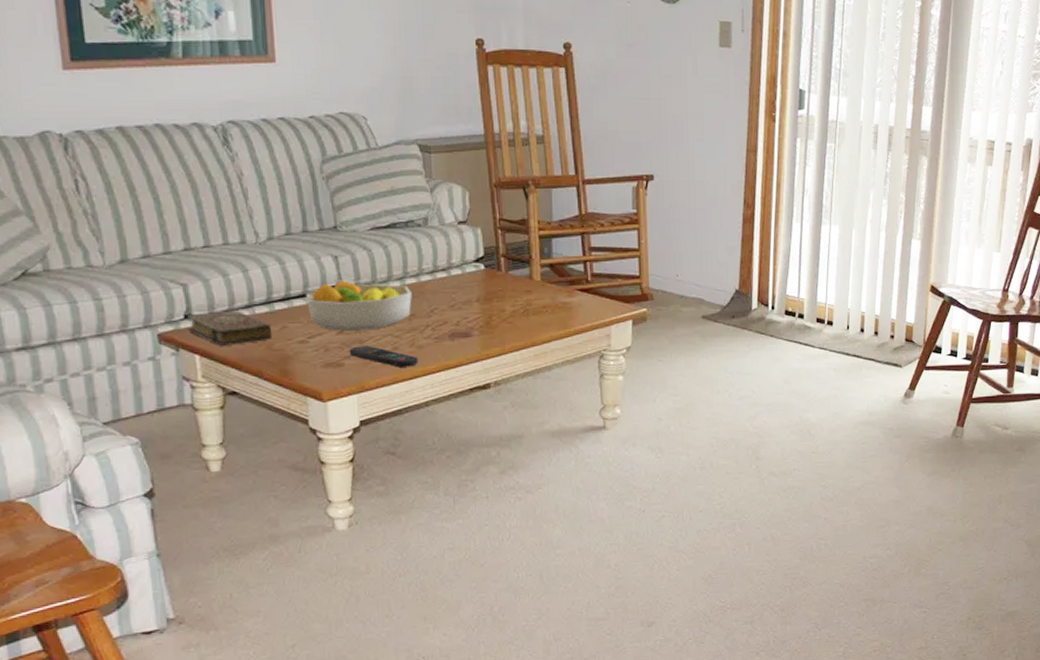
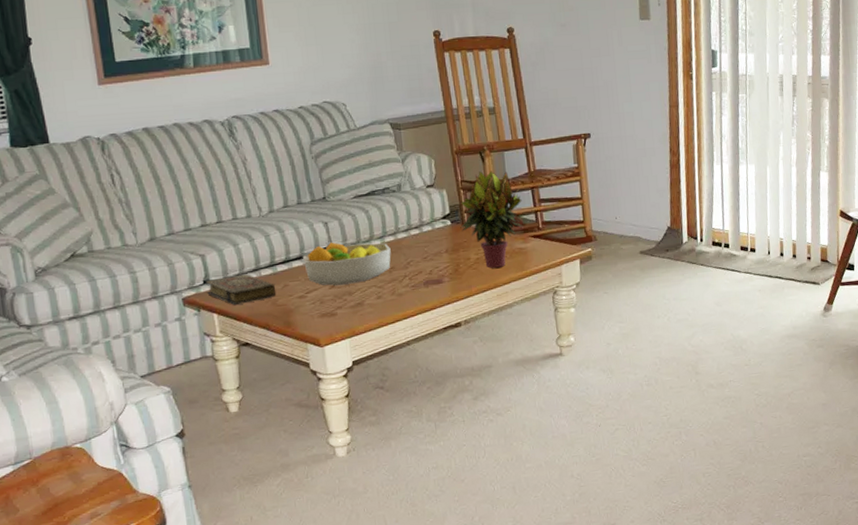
remote control: present [349,346,418,367] -> none [340,296,399,314]
potted plant: none [495,210,570,323] -> present [460,171,523,268]

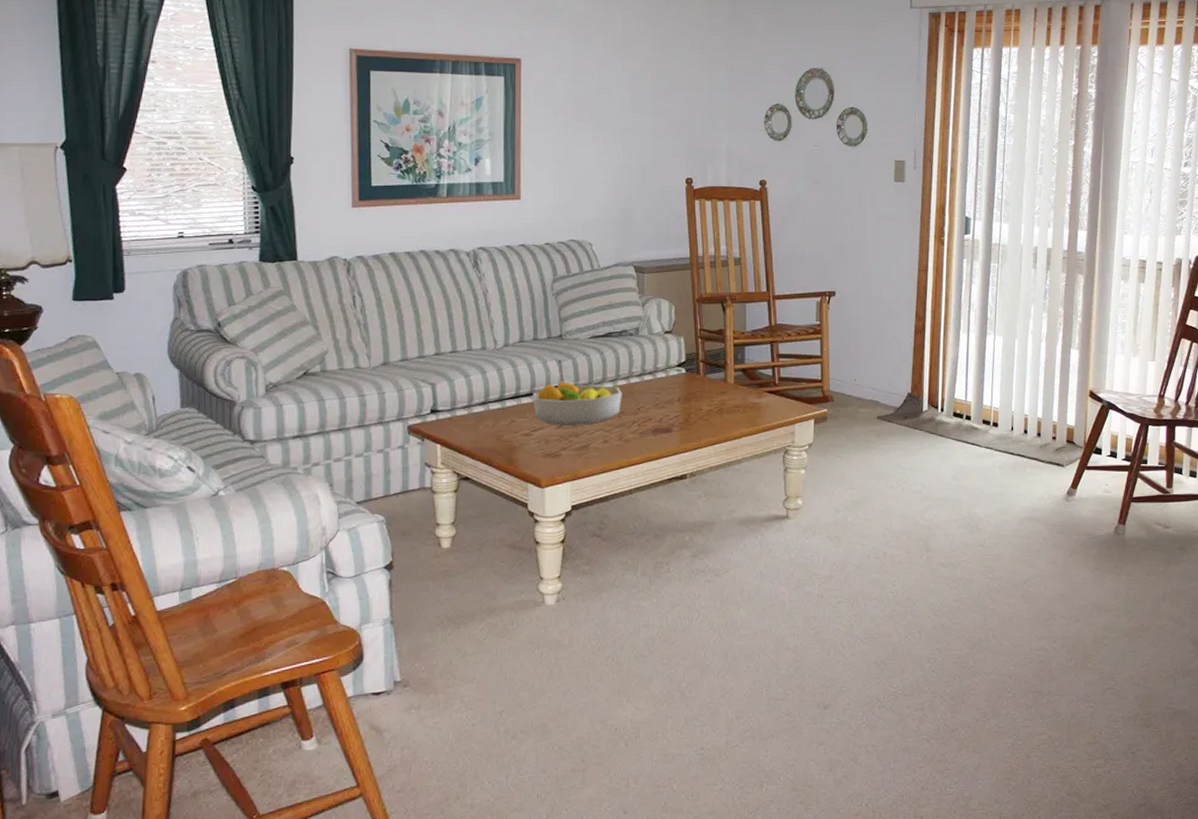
book: present [206,274,277,306] -> none [433,406,502,438]
potted plant: present [460,171,523,268] -> none [695,321,760,421]

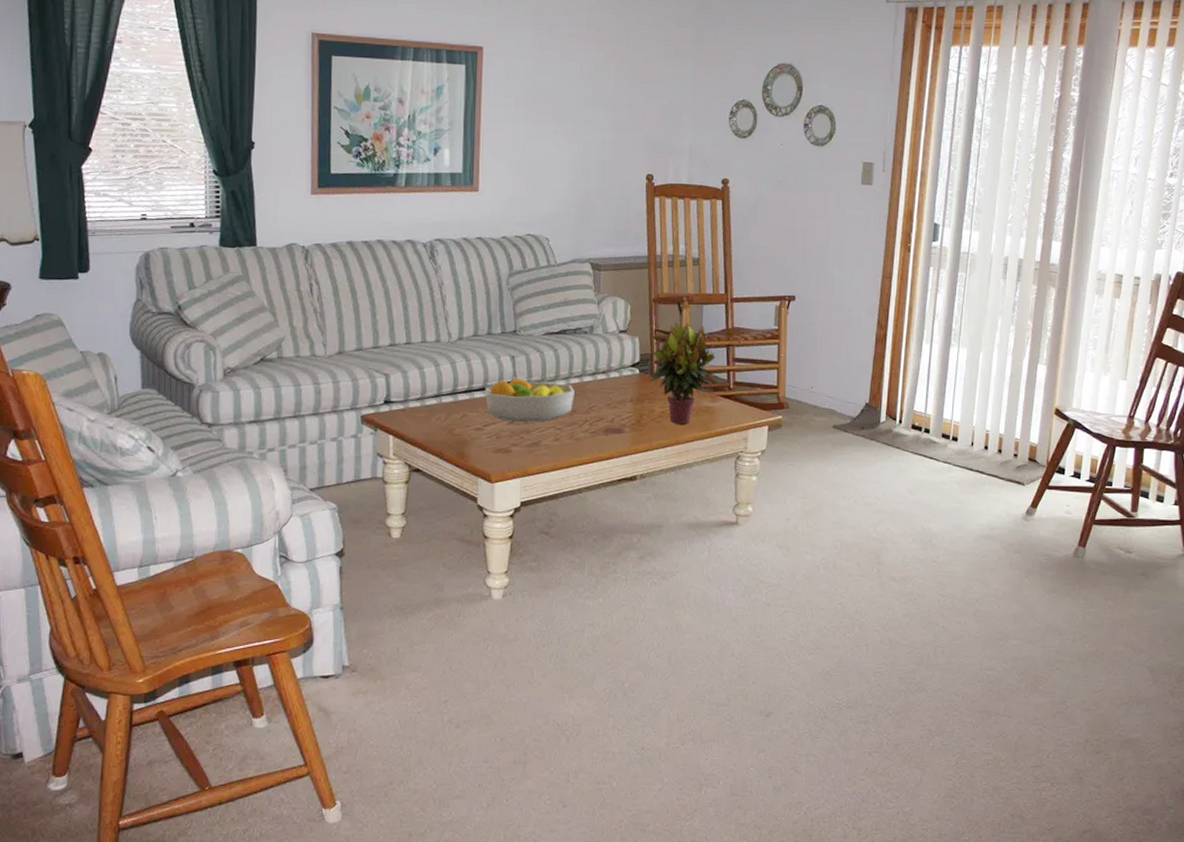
potted plant: none [695,321,760,421] -> present [648,322,716,424]

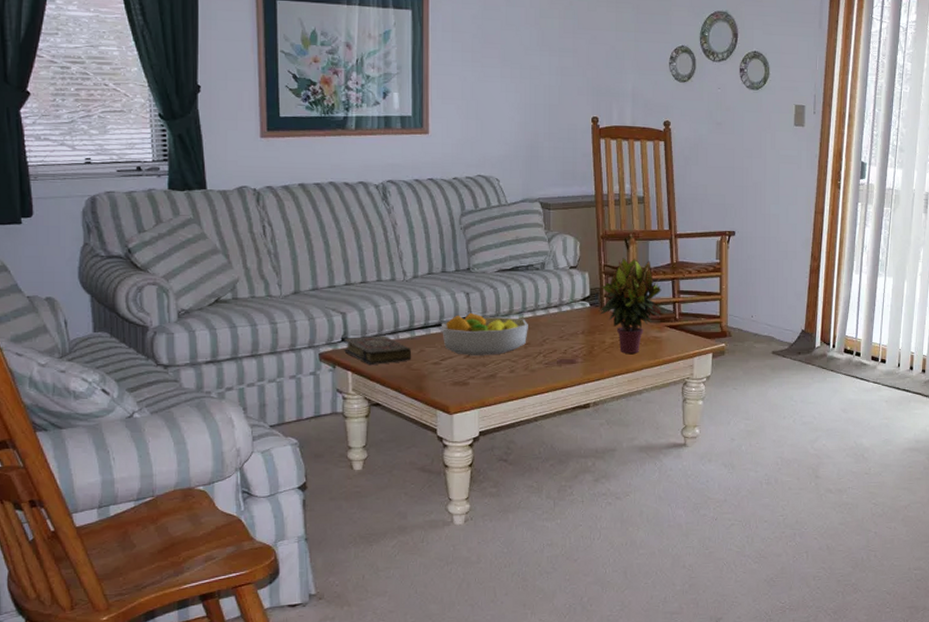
book: none [386,399,455,430] -> present [344,336,412,366]

